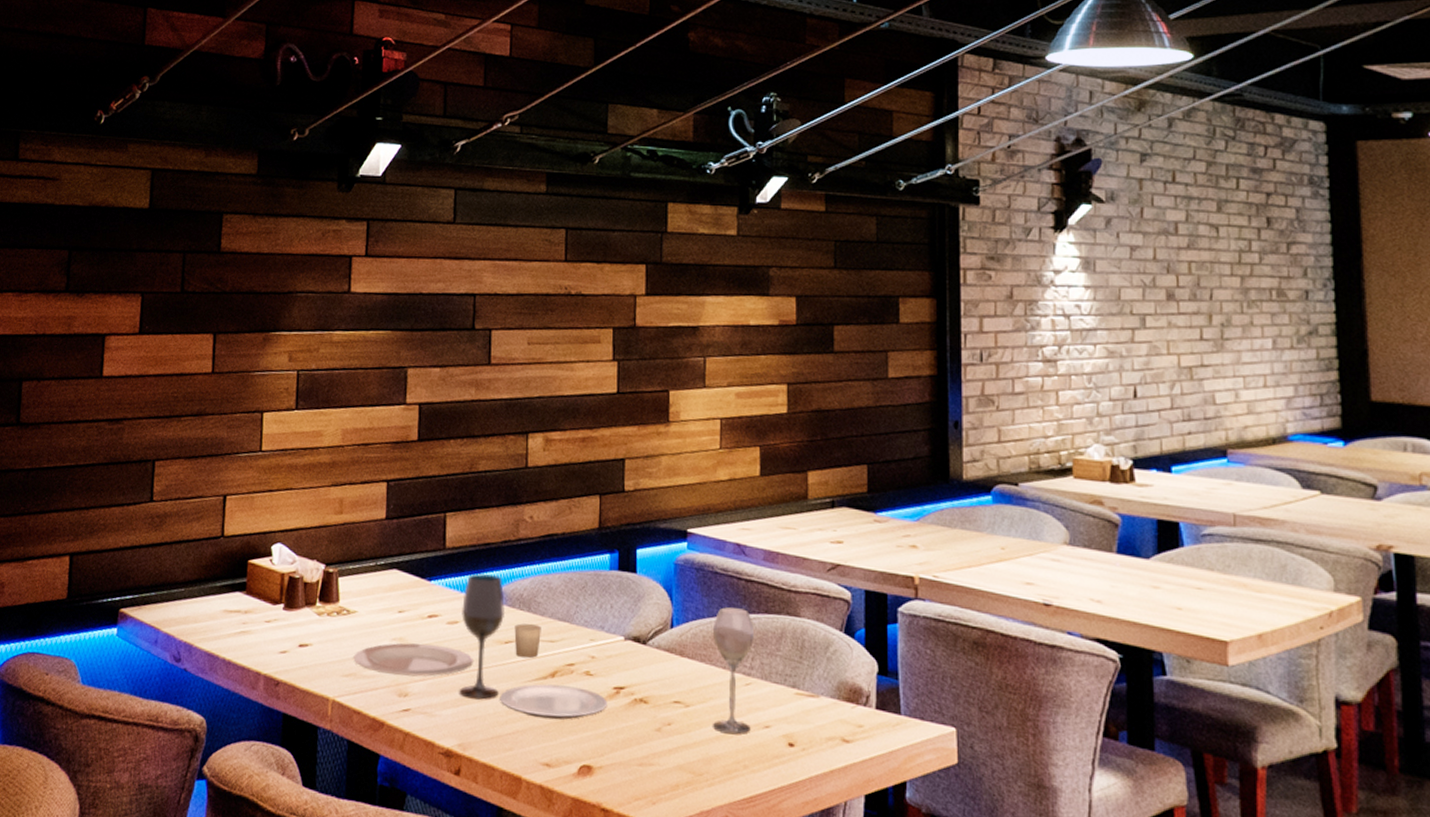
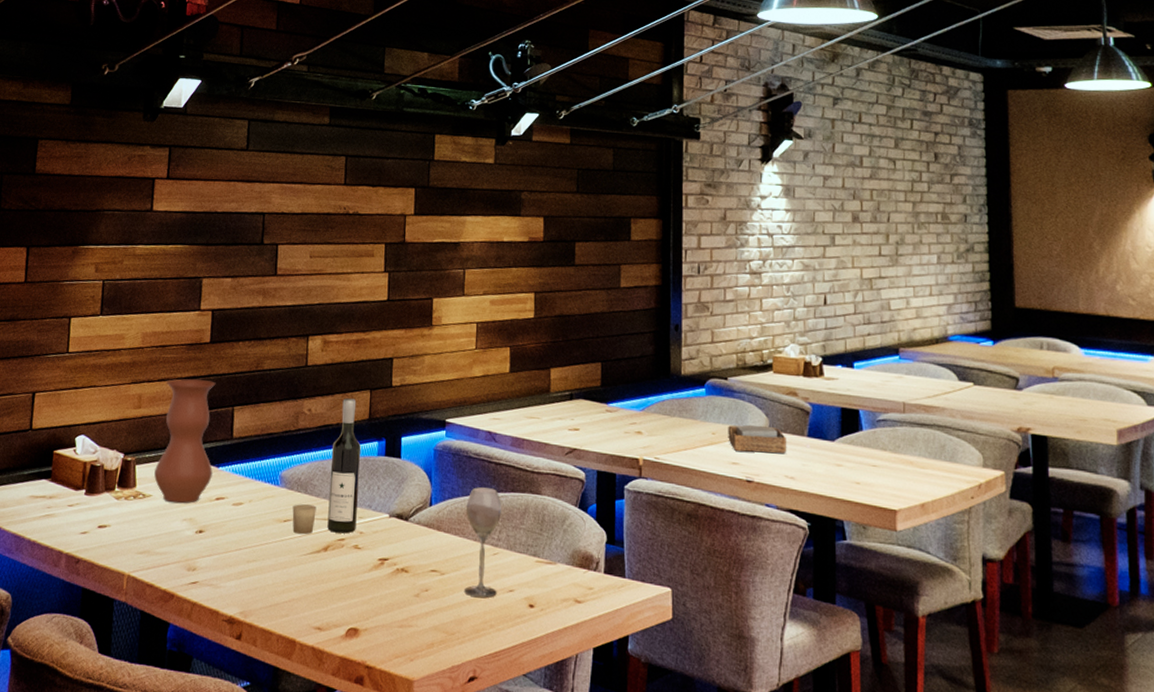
plate: present [353,643,475,677] -> none [147,523,256,553]
vase: none [359,481,425,621] -> present [154,379,216,503]
wine glass: present [459,573,506,699] -> none [242,460,285,572]
plate: present [500,683,608,720] -> none [278,557,373,589]
bottle: none [554,504,591,658] -> present [327,398,361,534]
napkin holder: none [1020,538,1092,574] -> present [728,424,787,454]

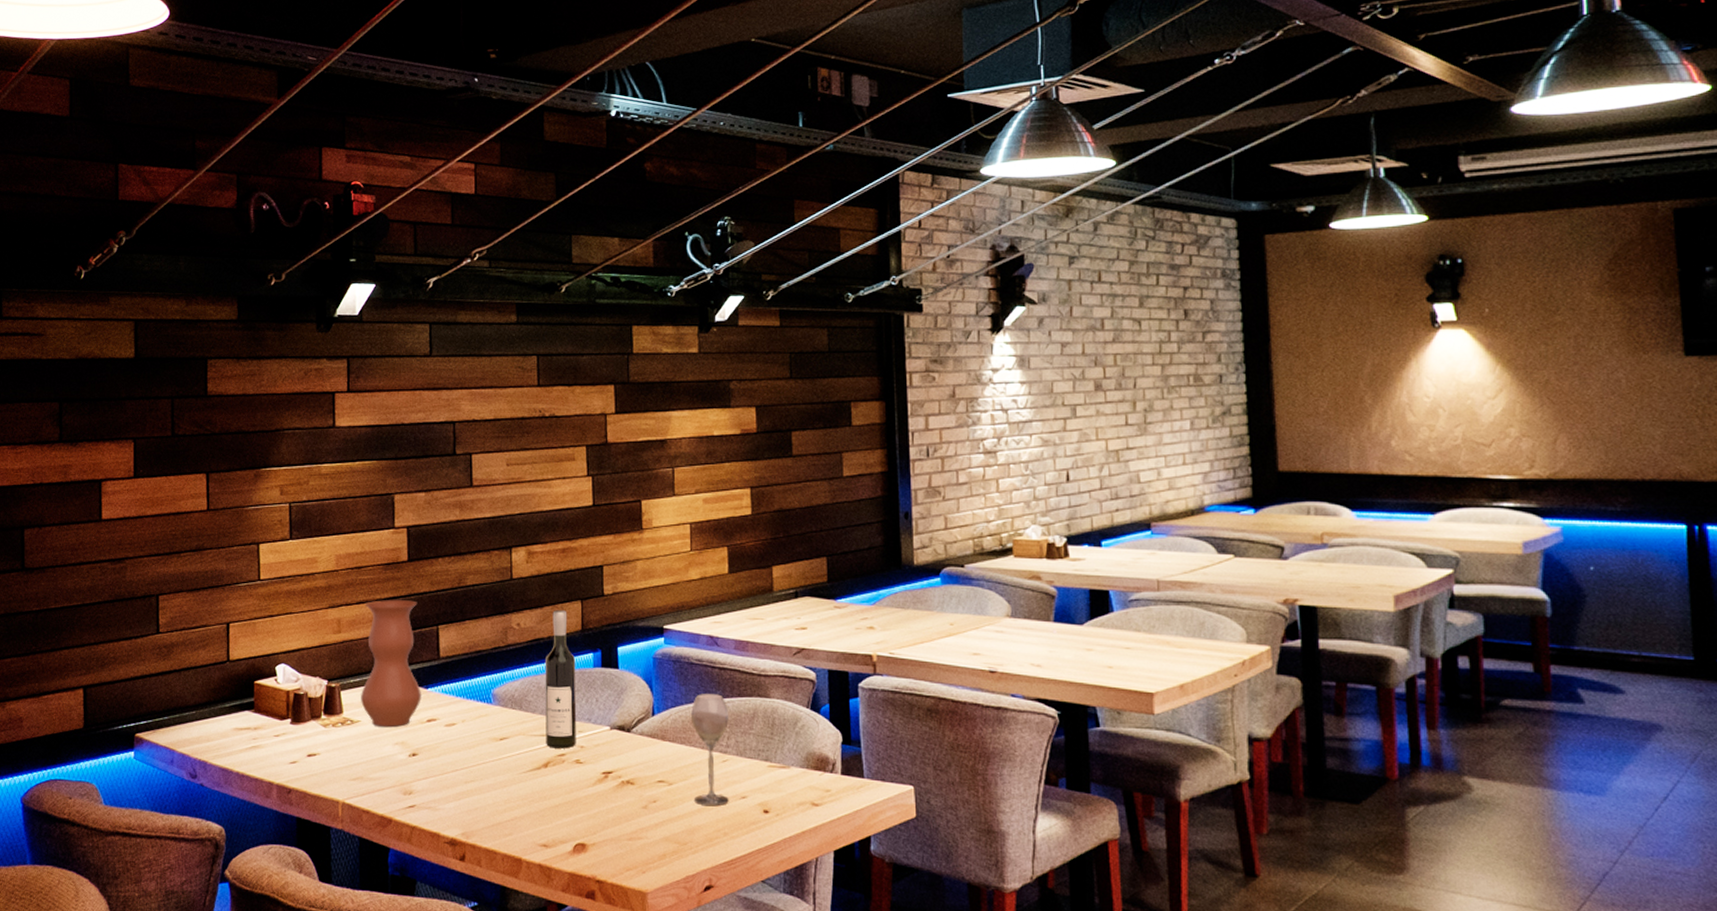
candle: present [292,504,316,535] -> none [508,721,533,753]
napkin holder: present [728,424,787,454] -> none [967,612,1032,642]

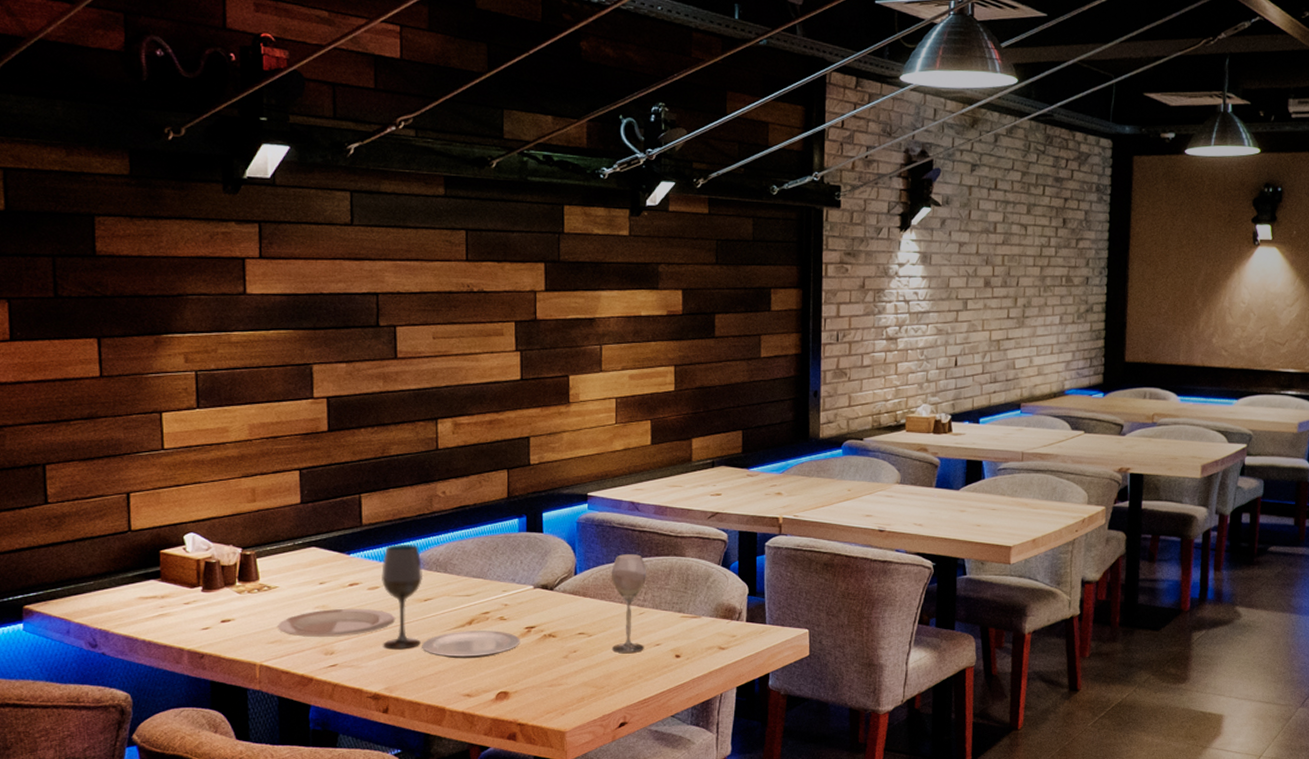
plate: none [359,745,473,776] -> present [278,608,396,638]
vase: present [361,600,421,727] -> none [278,469,343,591]
wine glass: none [458,679,499,792] -> present [381,545,424,650]
plate: none [498,774,597,805] -> present [422,631,520,659]
bottle: present [544,610,577,749] -> none [470,479,501,607]

